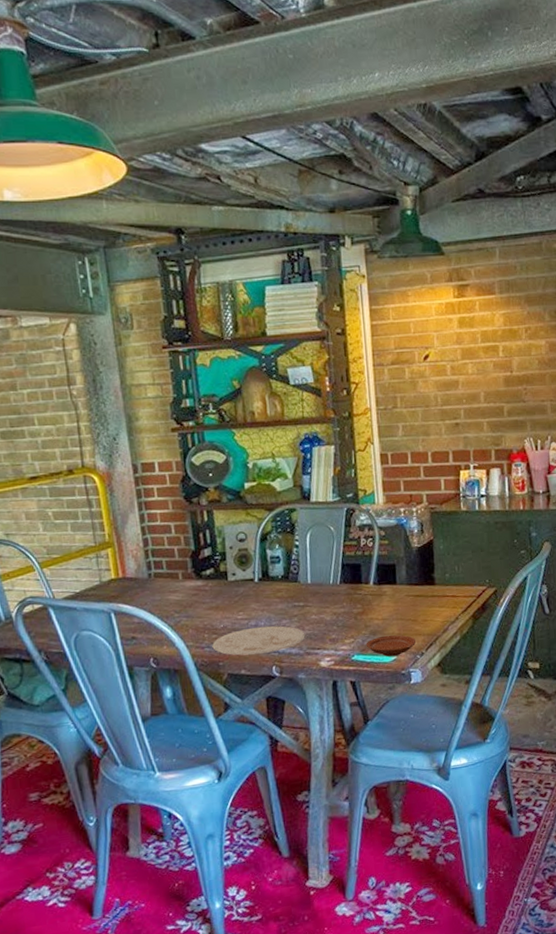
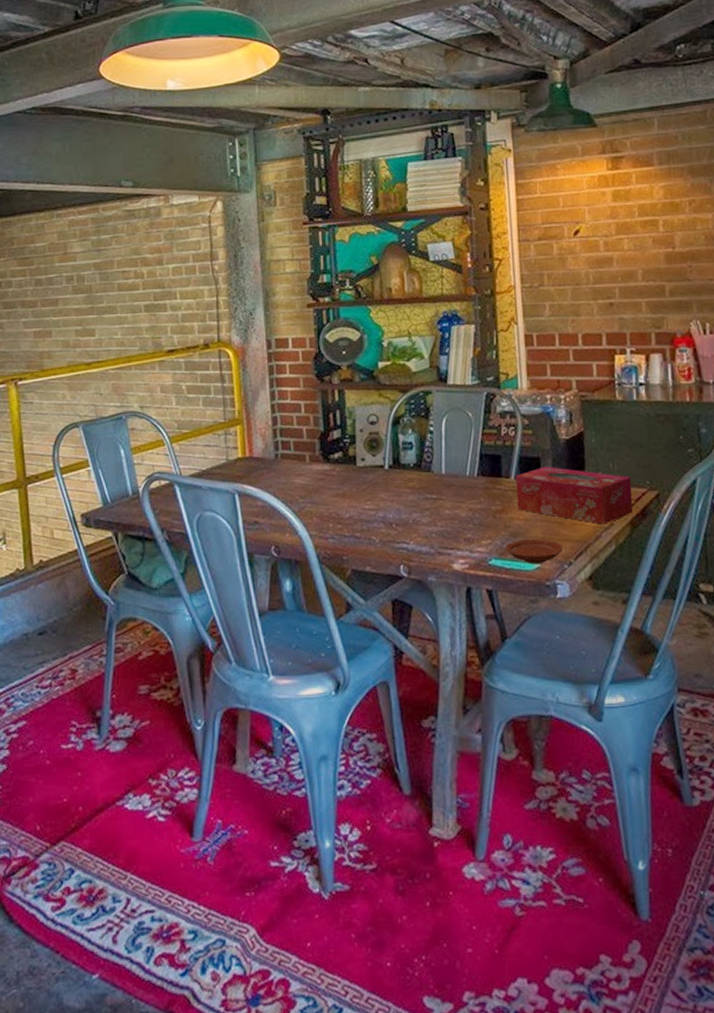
plate: present [212,625,306,656] -> none [336,518,438,550]
tissue box: none [374,571,475,619] -> present [515,466,634,525]

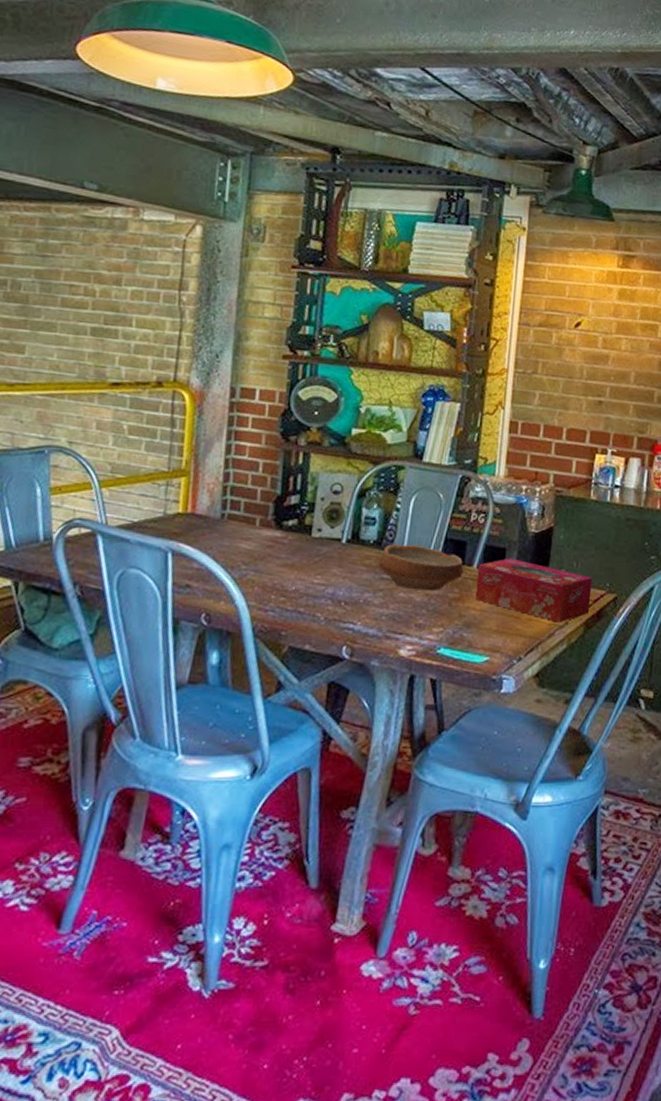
bowl: none [421,463,502,507] -> present [378,544,464,591]
plate: present [505,538,564,564] -> none [456,630,516,656]

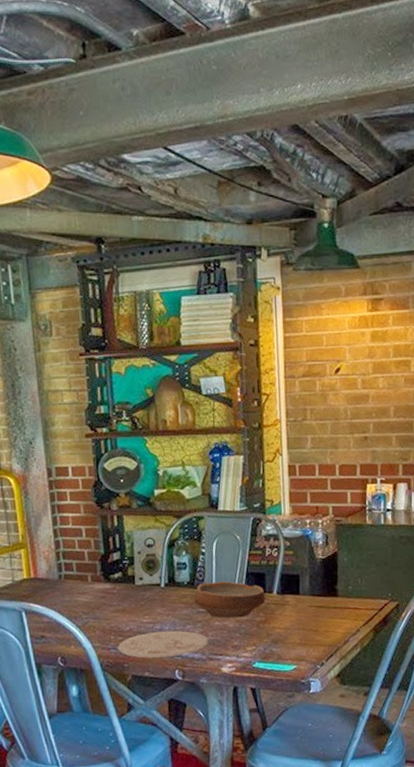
plate: none [277,595,388,629] -> present [118,630,208,658]
tissue box: present [475,558,593,623] -> none [277,582,377,631]

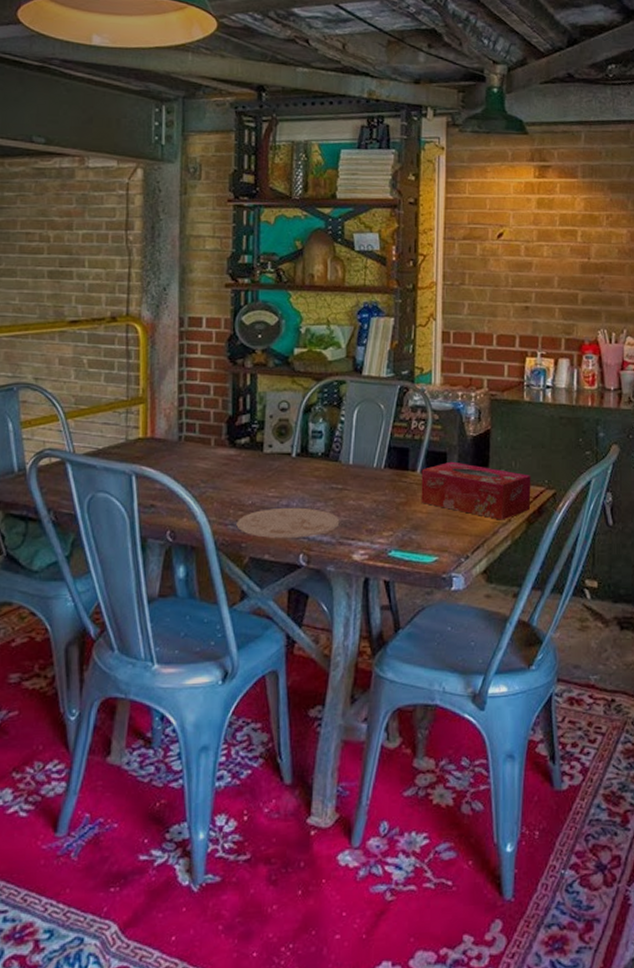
bowl: present [194,580,266,619] -> none [328,454,408,497]
tissue box: none [277,582,377,631] -> present [421,461,531,520]

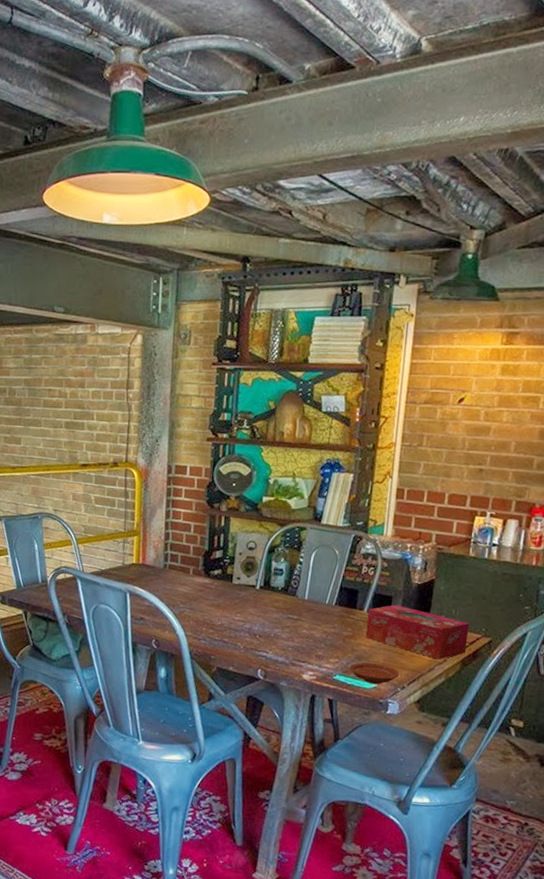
plate: present [236,507,340,538] -> none [208,630,294,656]
plate: none [405,531,462,556] -> present [349,662,400,684]

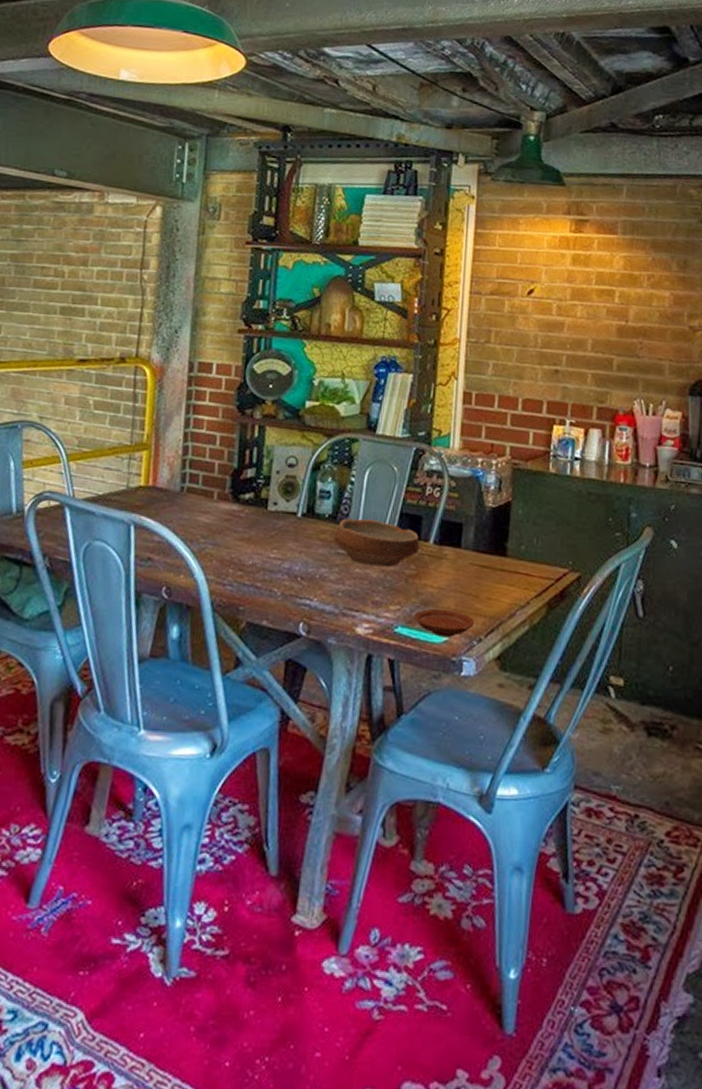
bowl: none [285,591,356,630] -> present [334,518,420,567]
tissue box: present [365,604,470,660] -> none [432,533,554,602]

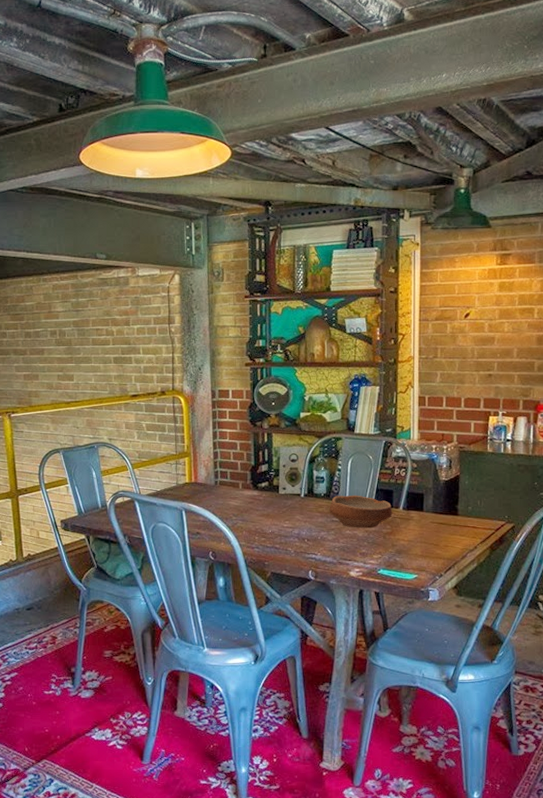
plate: present [413,608,475,637] -> none [391,555,437,574]

